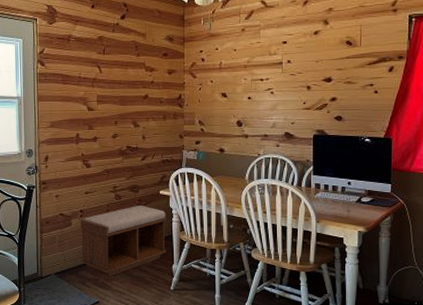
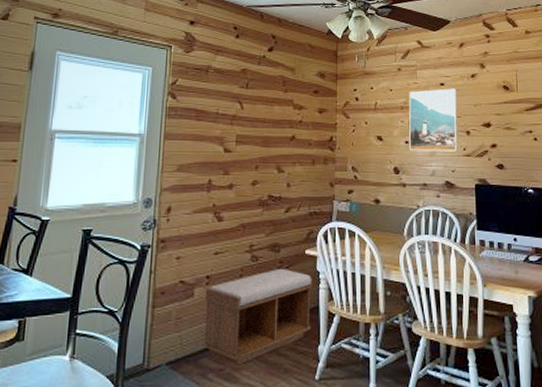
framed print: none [252,46,300,106] -> present [409,88,458,152]

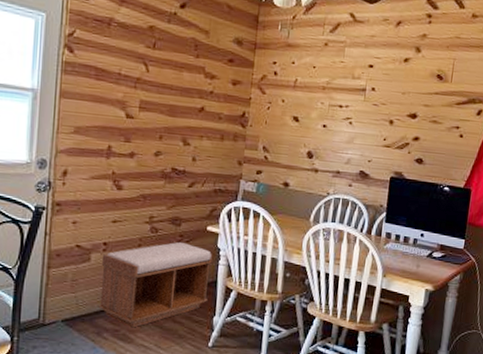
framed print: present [409,88,458,152] -> none [326,70,387,141]

